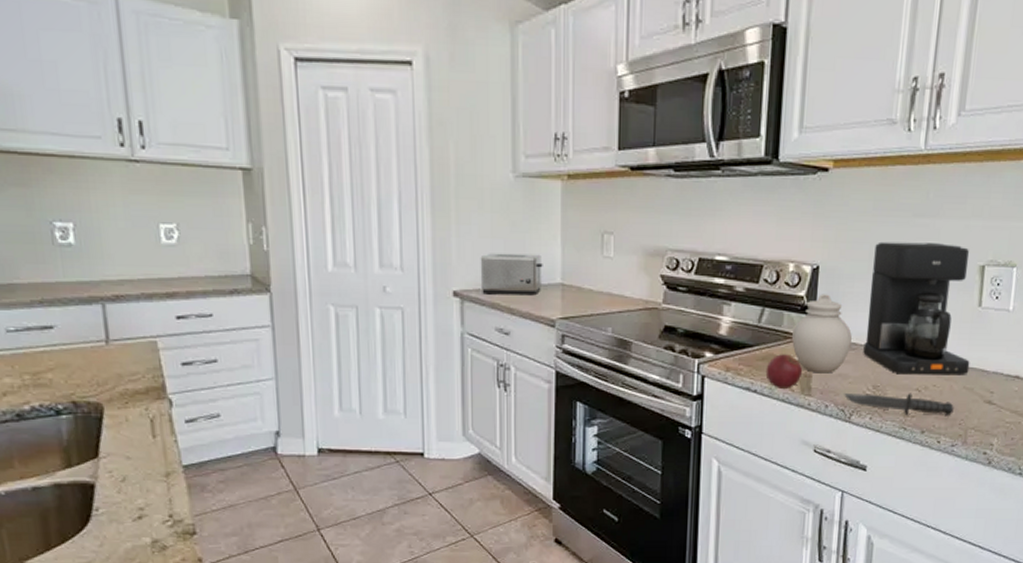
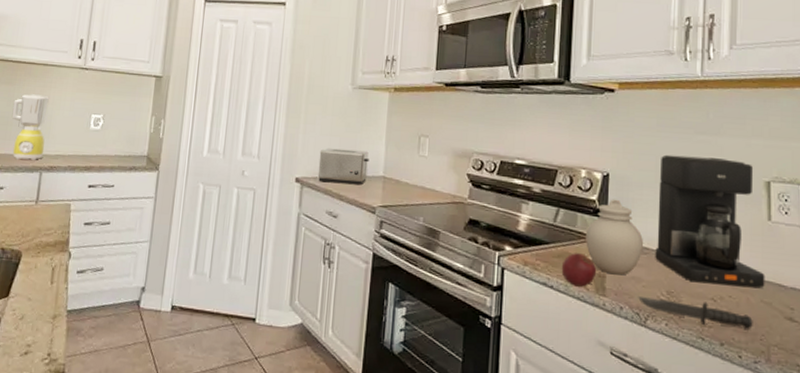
blender: none [35,199,102,289] -> present [12,94,49,160]

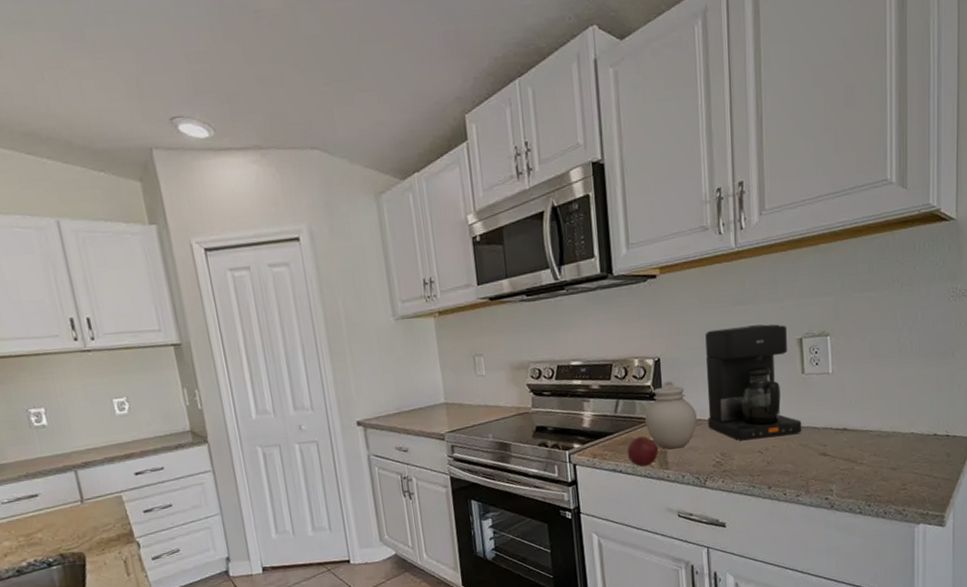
blender: present [12,94,49,160] -> none [13,388,72,463]
toaster: present [317,148,369,185] -> none [375,381,429,421]
knife: present [638,295,753,330] -> none [697,455,794,475]

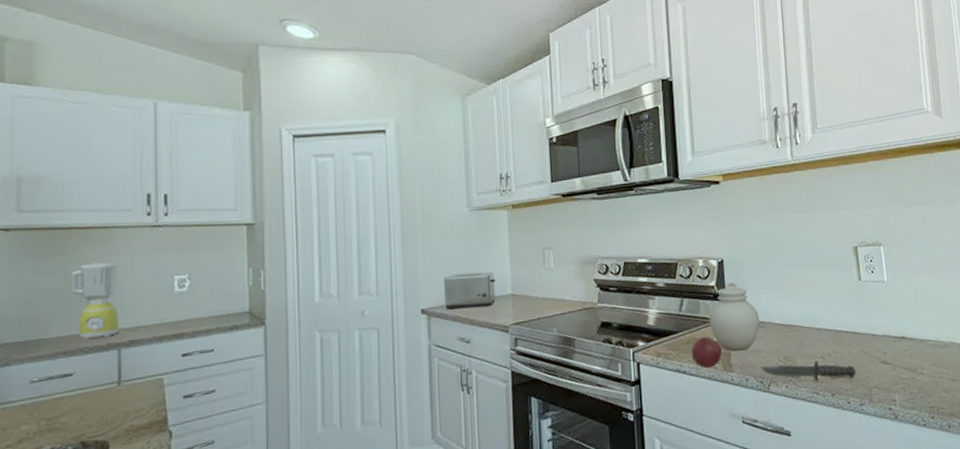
blender: none [13,388,72,463] -> present [70,262,120,340]
toaster: none [375,381,429,421] -> present [443,271,496,310]
knife: none [697,455,794,475] -> present [760,361,856,381]
coffee maker: present [705,324,802,441] -> none [766,232,862,345]

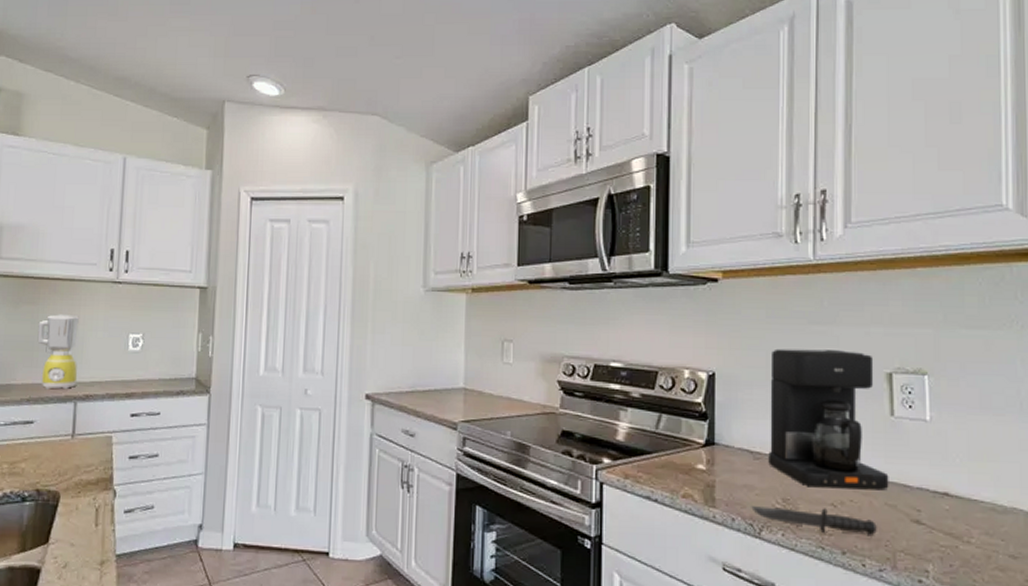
toaster: present [443,271,496,310] -> none [390,359,448,399]
apple: present [691,337,723,369] -> none [666,462,705,500]
jar: present [709,282,760,351] -> none [692,400,755,484]
coffee maker: none [766,232,862,345] -> present [768,348,889,490]

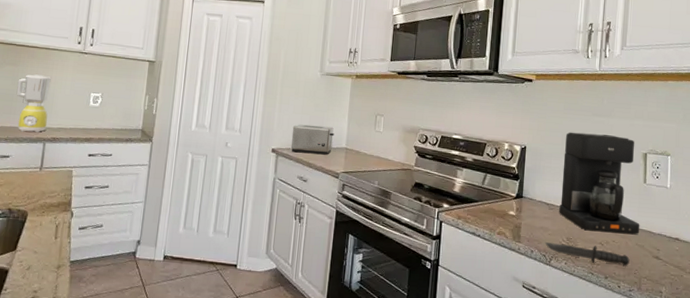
toaster: none [390,359,448,399] -> present [290,124,334,155]

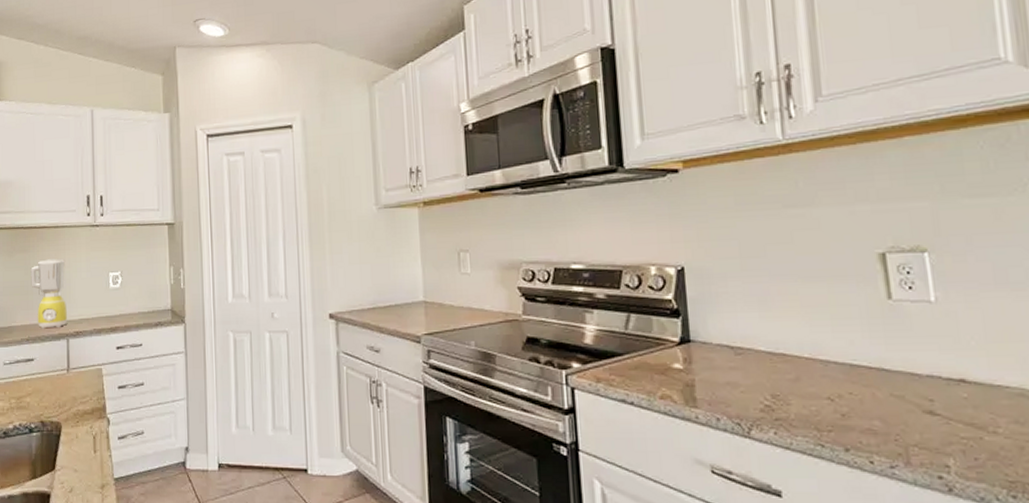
toaster: present [290,124,334,155] -> none [351,275,406,315]
knife: present [545,241,630,266] -> none [737,403,884,429]
coffee maker: present [559,132,640,234] -> none [745,233,894,381]

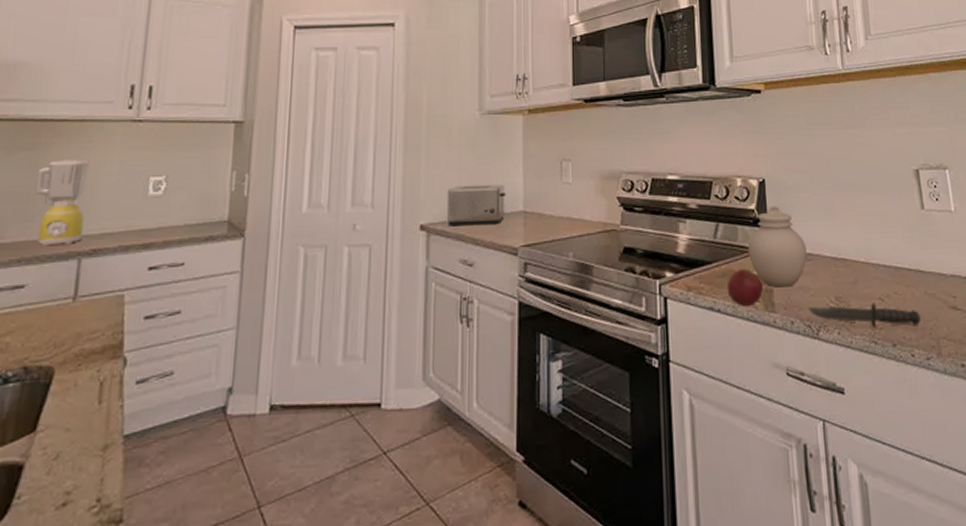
toaster: none [351,275,406,315] -> present [446,184,506,227]
apple: none [640,362,684,401] -> present [727,269,764,308]
jar: none [665,295,736,382] -> present [748,206,807,288]
knife: none [737,403,884,429] -> present [808,303,921,327]

